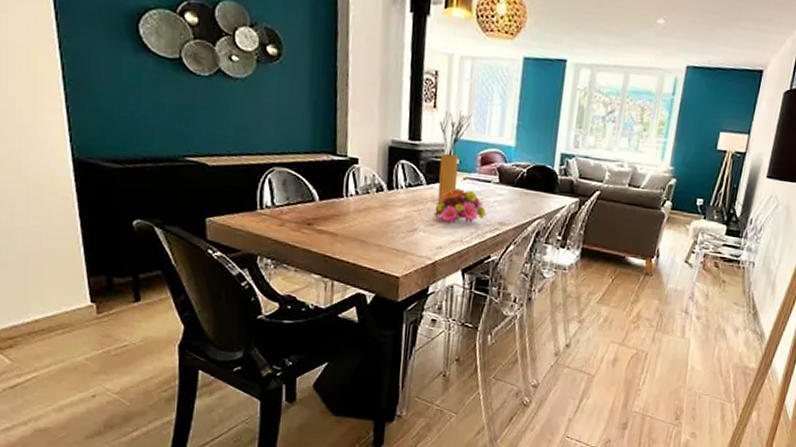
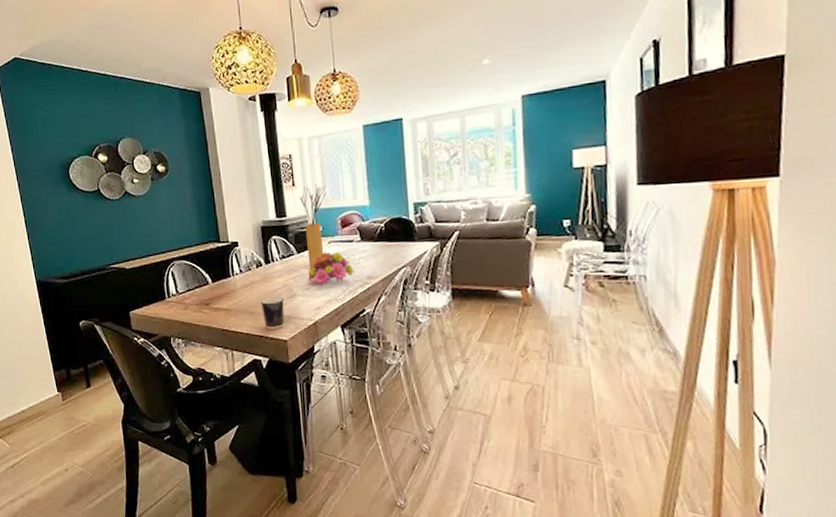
mug: none [375,227,404,264] -> present [261,296,285,330]

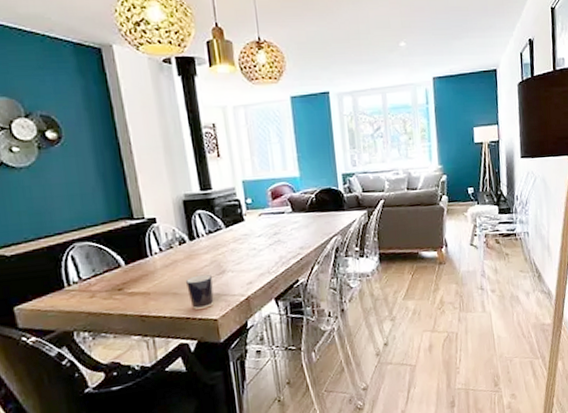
vase: present [299,183,327,268] -> none [225,154,255,242]
flower bouquet: present [307,252,354,285] -> none [237,224,286,259]

